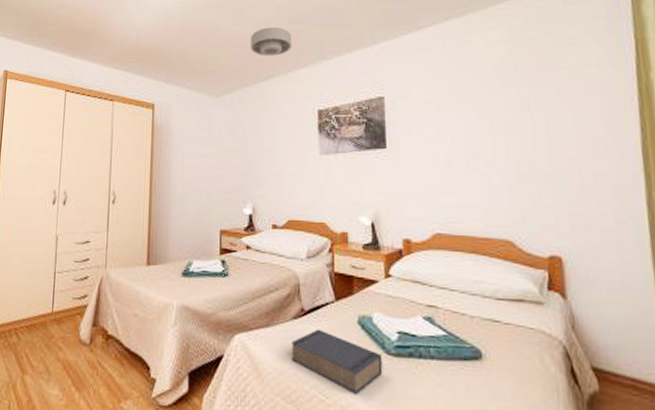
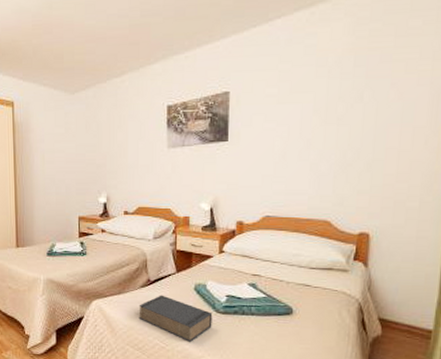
ceiling light: present [251,26,292,57] -> none [104,20,144,52]

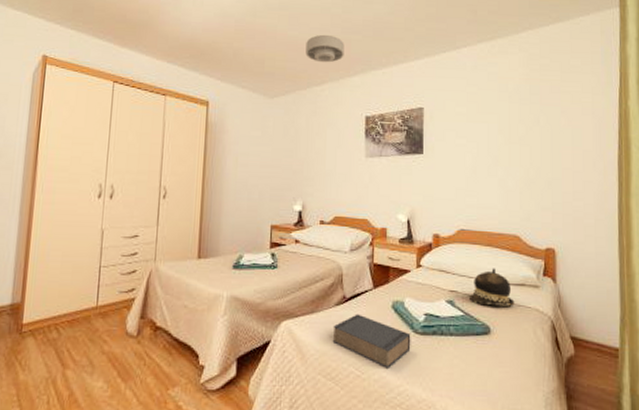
ceiling light: none [104,20,144,52] -> present [305,34,345,63]
hat: none [272,253,320,289] -> present [469,268,515,306]

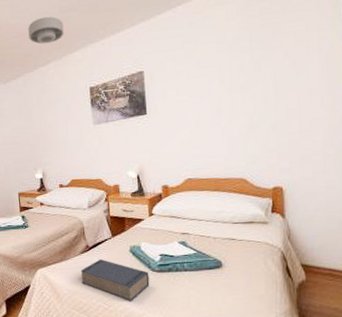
hat: present [469,268,515,306] -> none [200,210,244,244]

